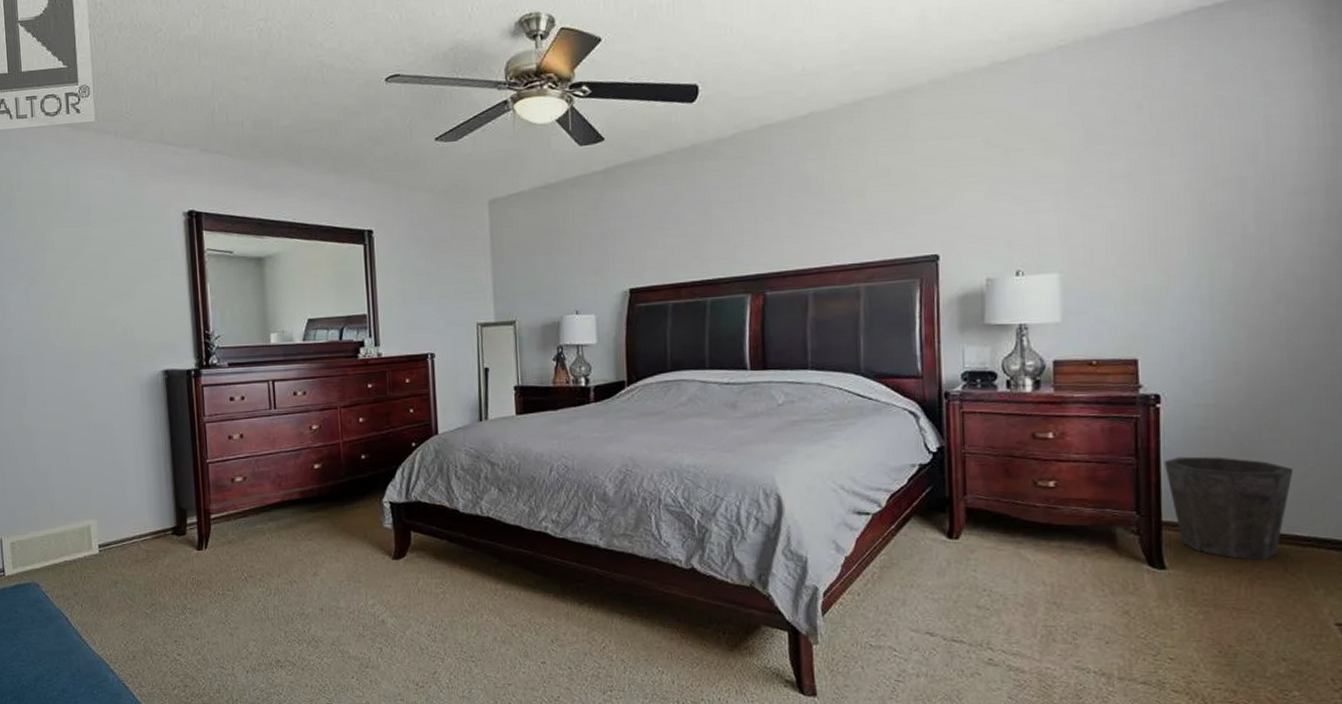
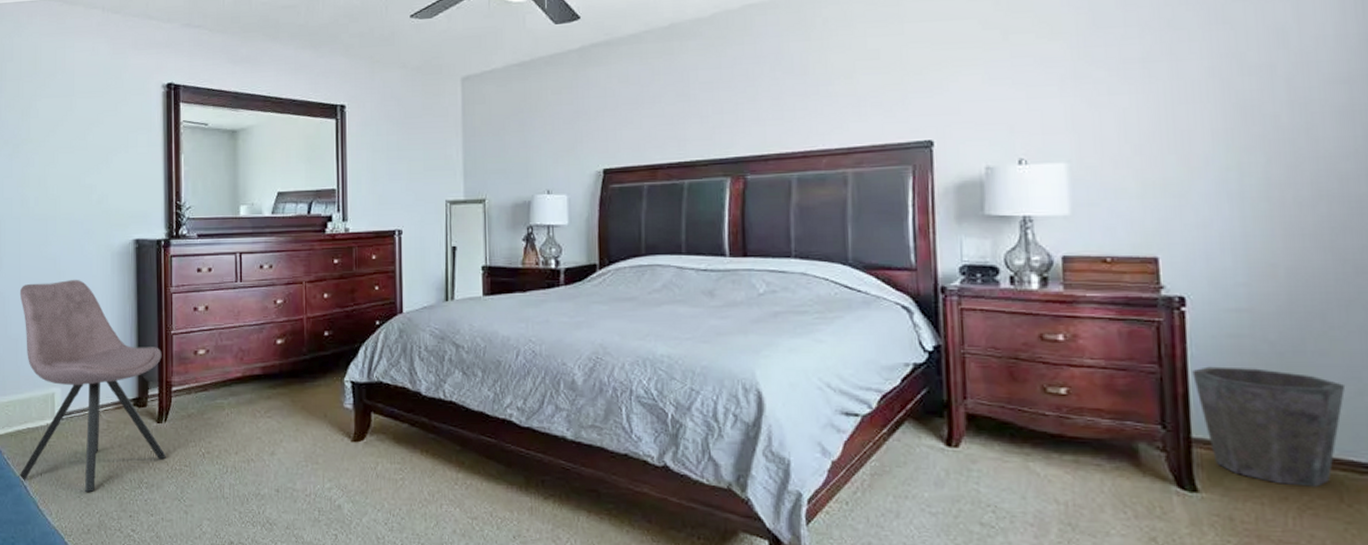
chair: none [46,411,208,621] -> present [17,279,166,493]

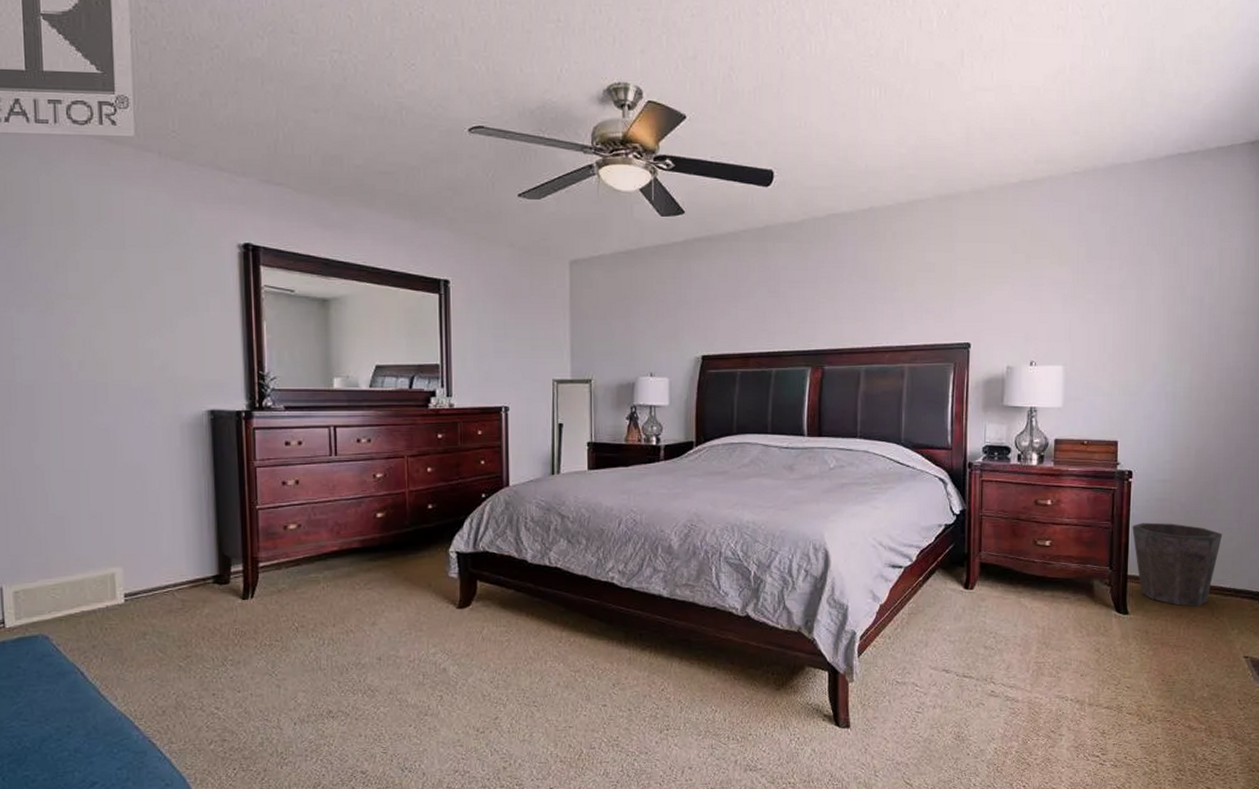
chair: present [17,279,166,493] -> none [63,451,254,675]

